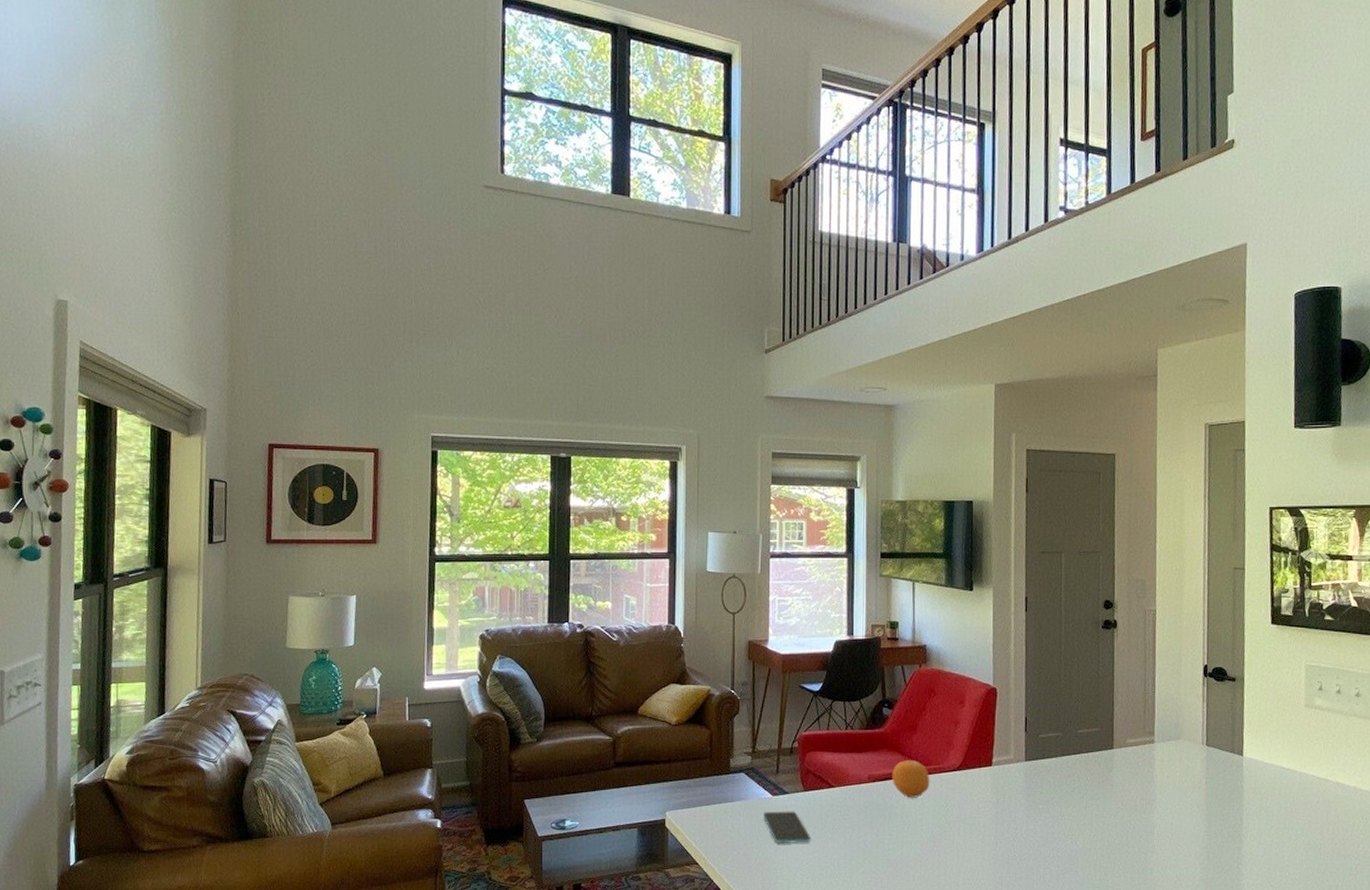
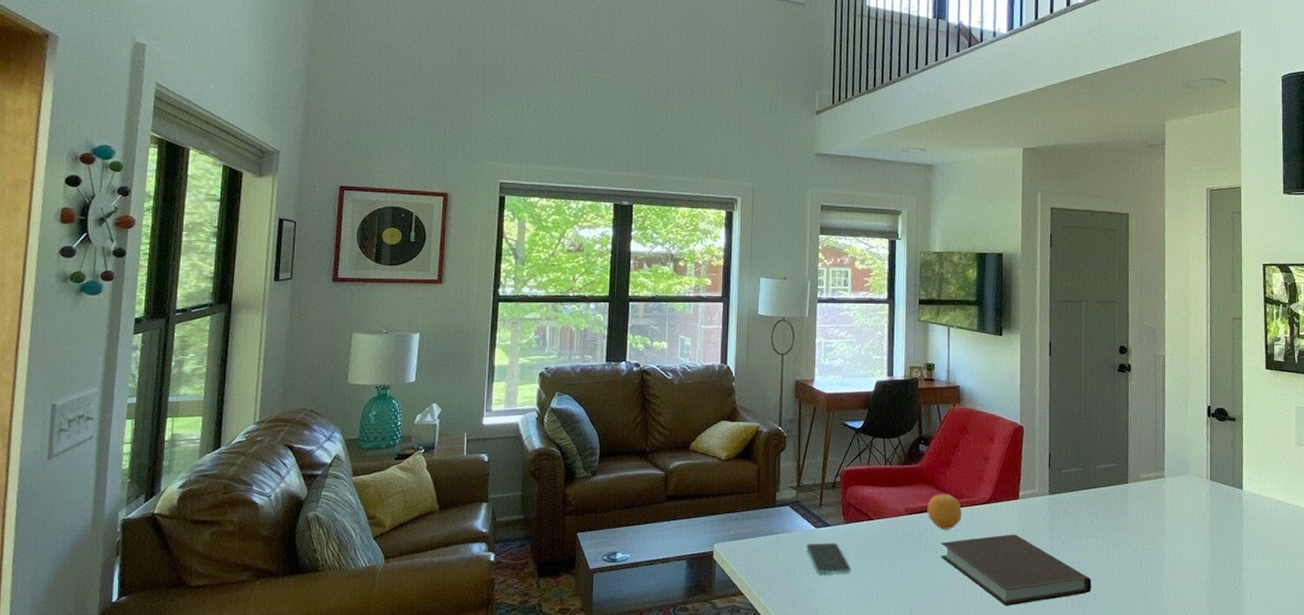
notebook: none [907,803,1073,878] -> present [940,534,1092,606]

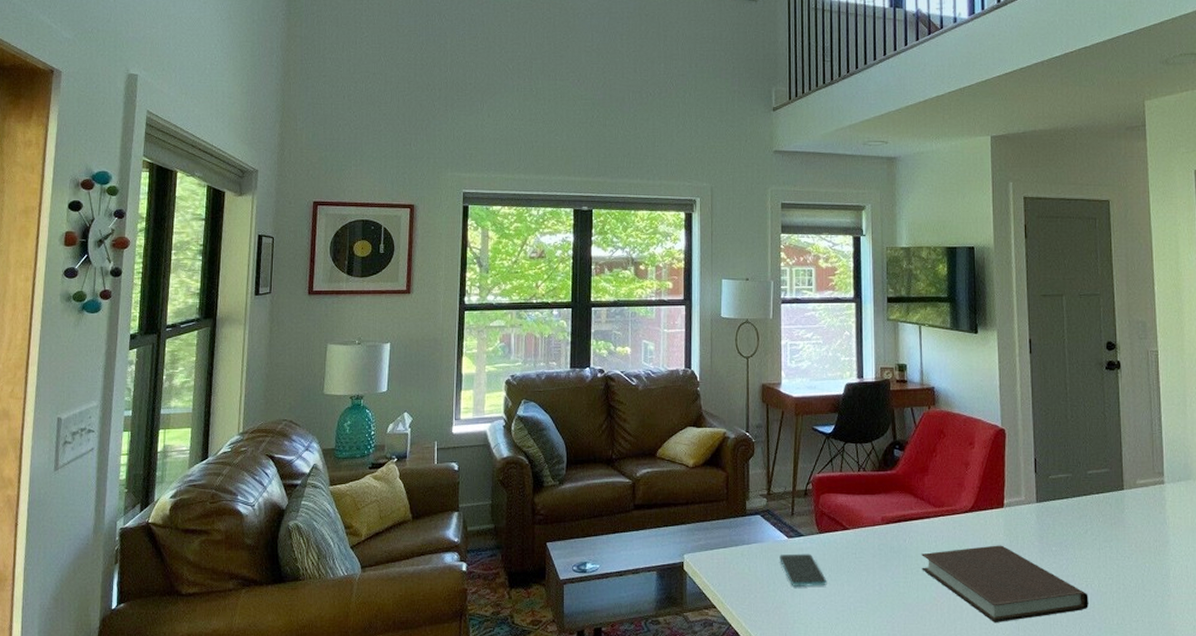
fruit: present [927,494,962,530] -> none [905,502,943,540]

